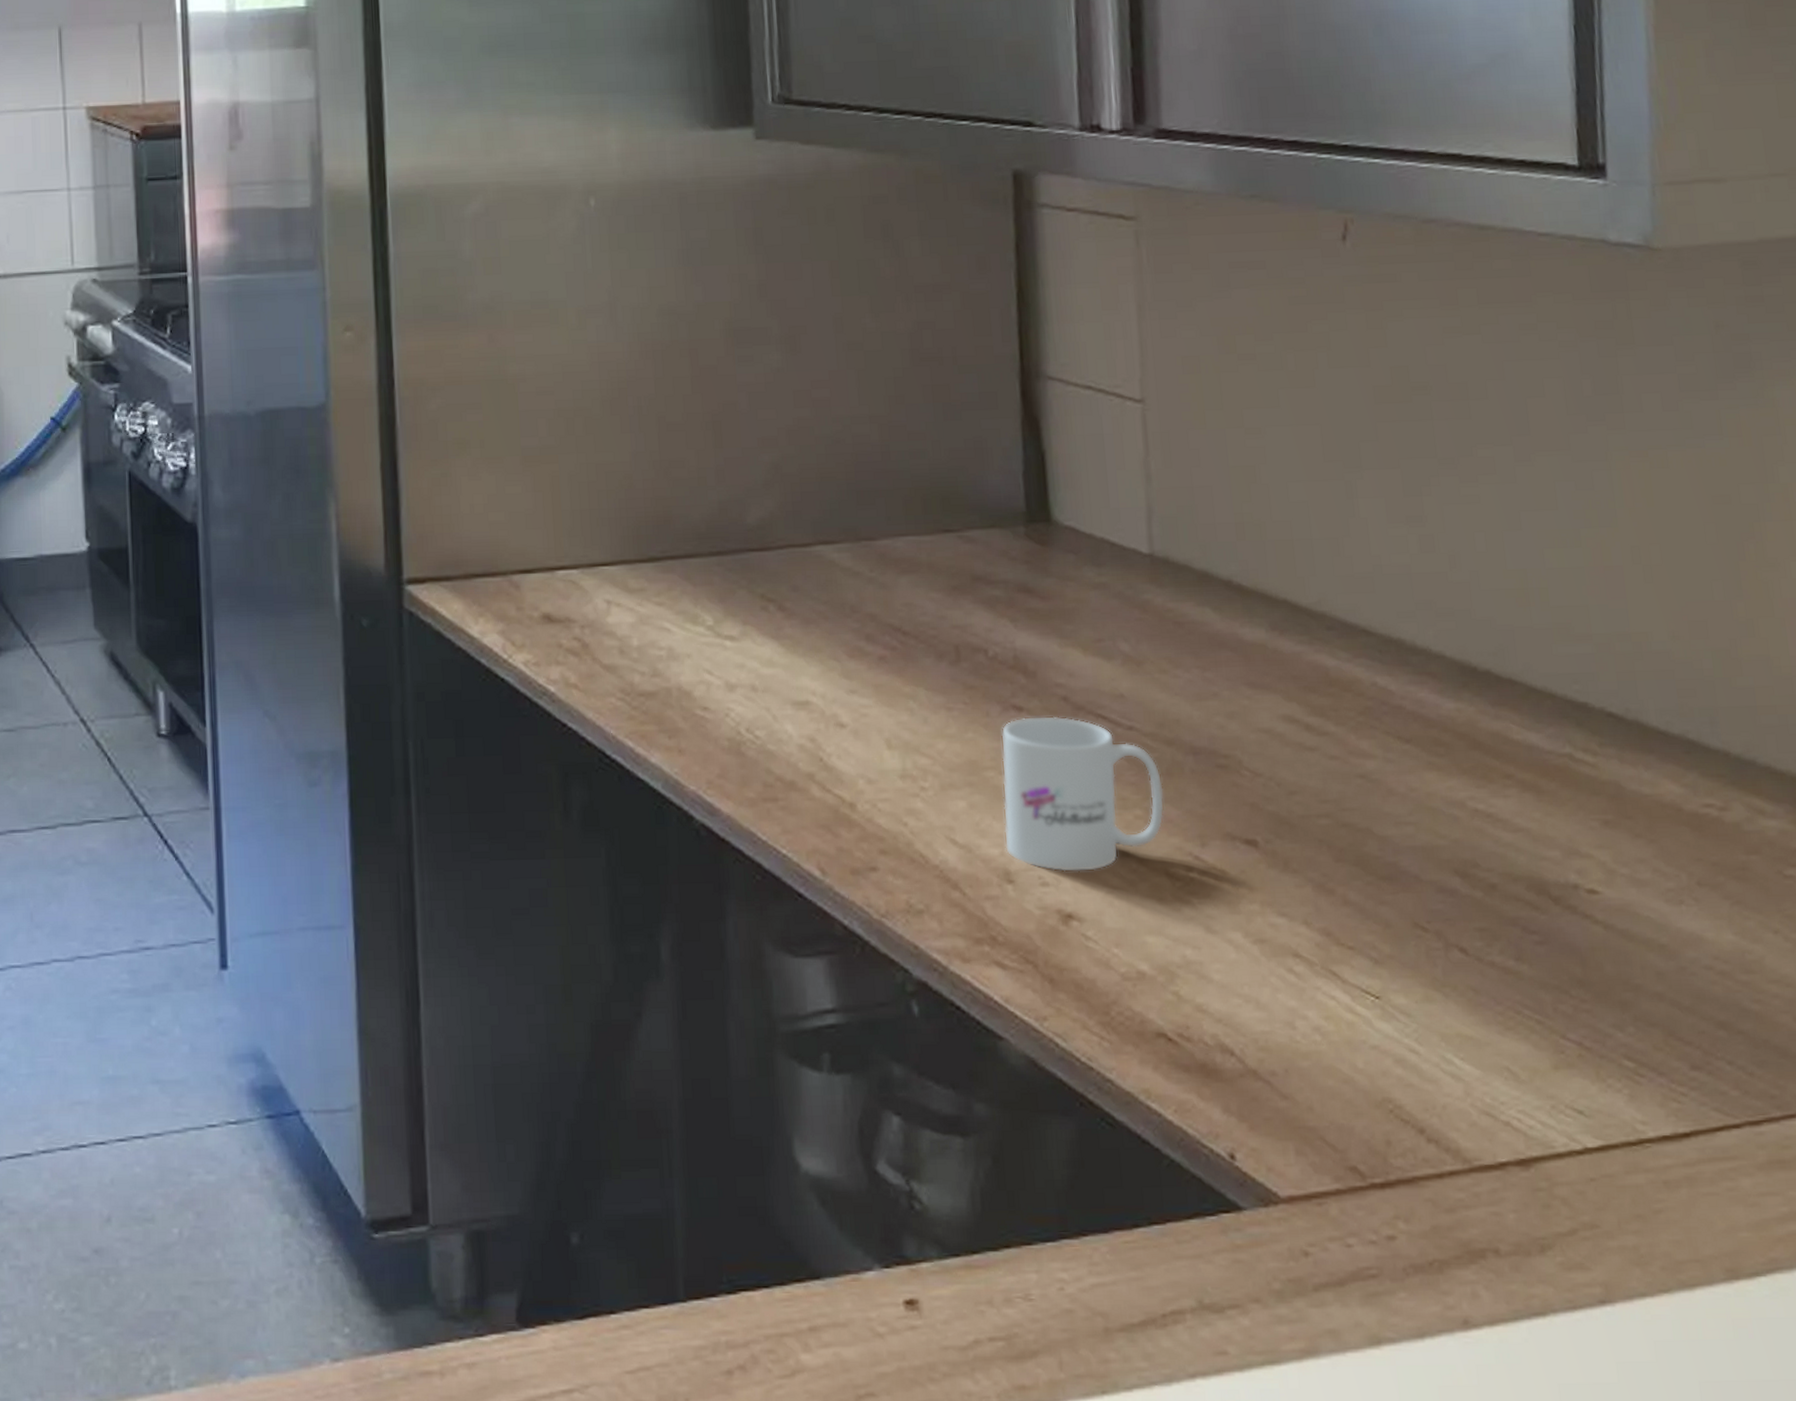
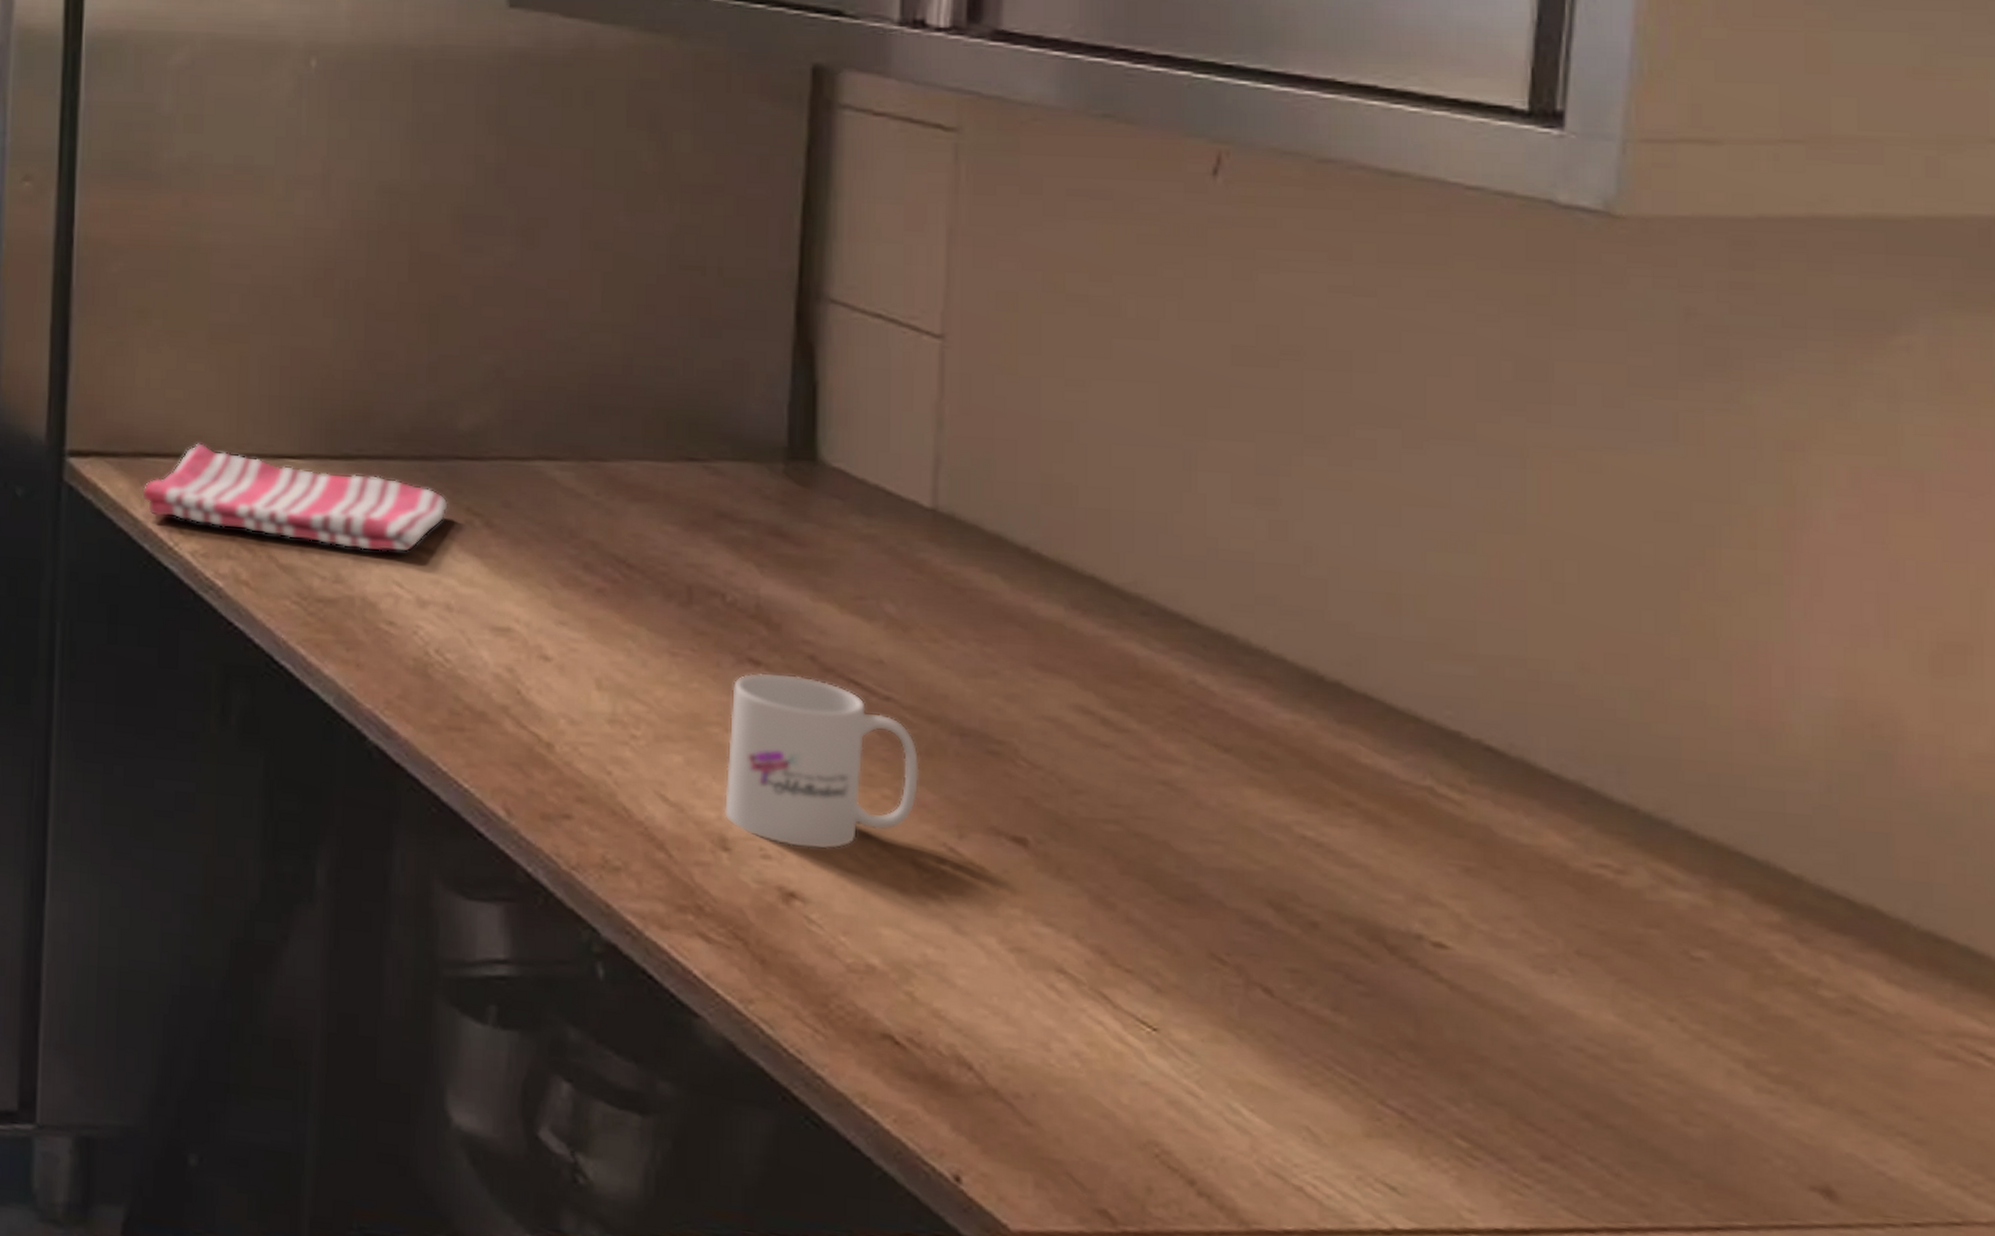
dish towel: none [474,560,745,645] -> present [141,443,448,553]

